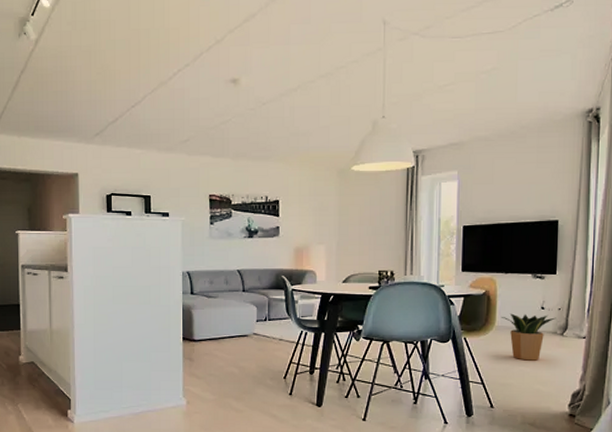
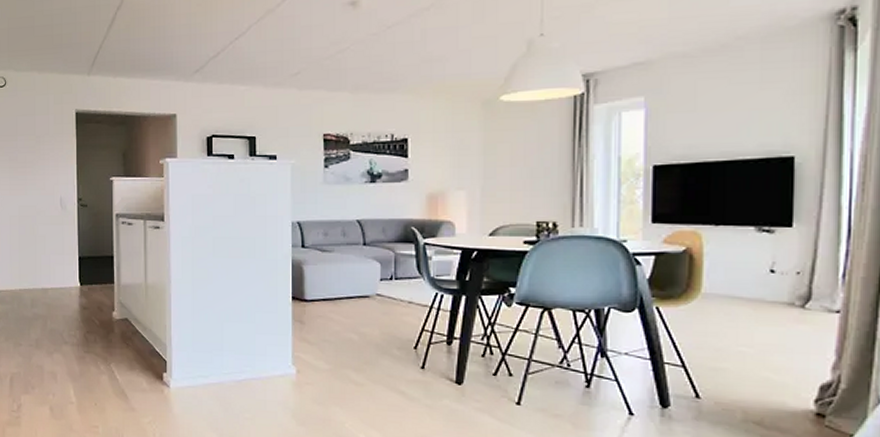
potted plant: present [500,313,556,361] -> none [709,277,794,340]

